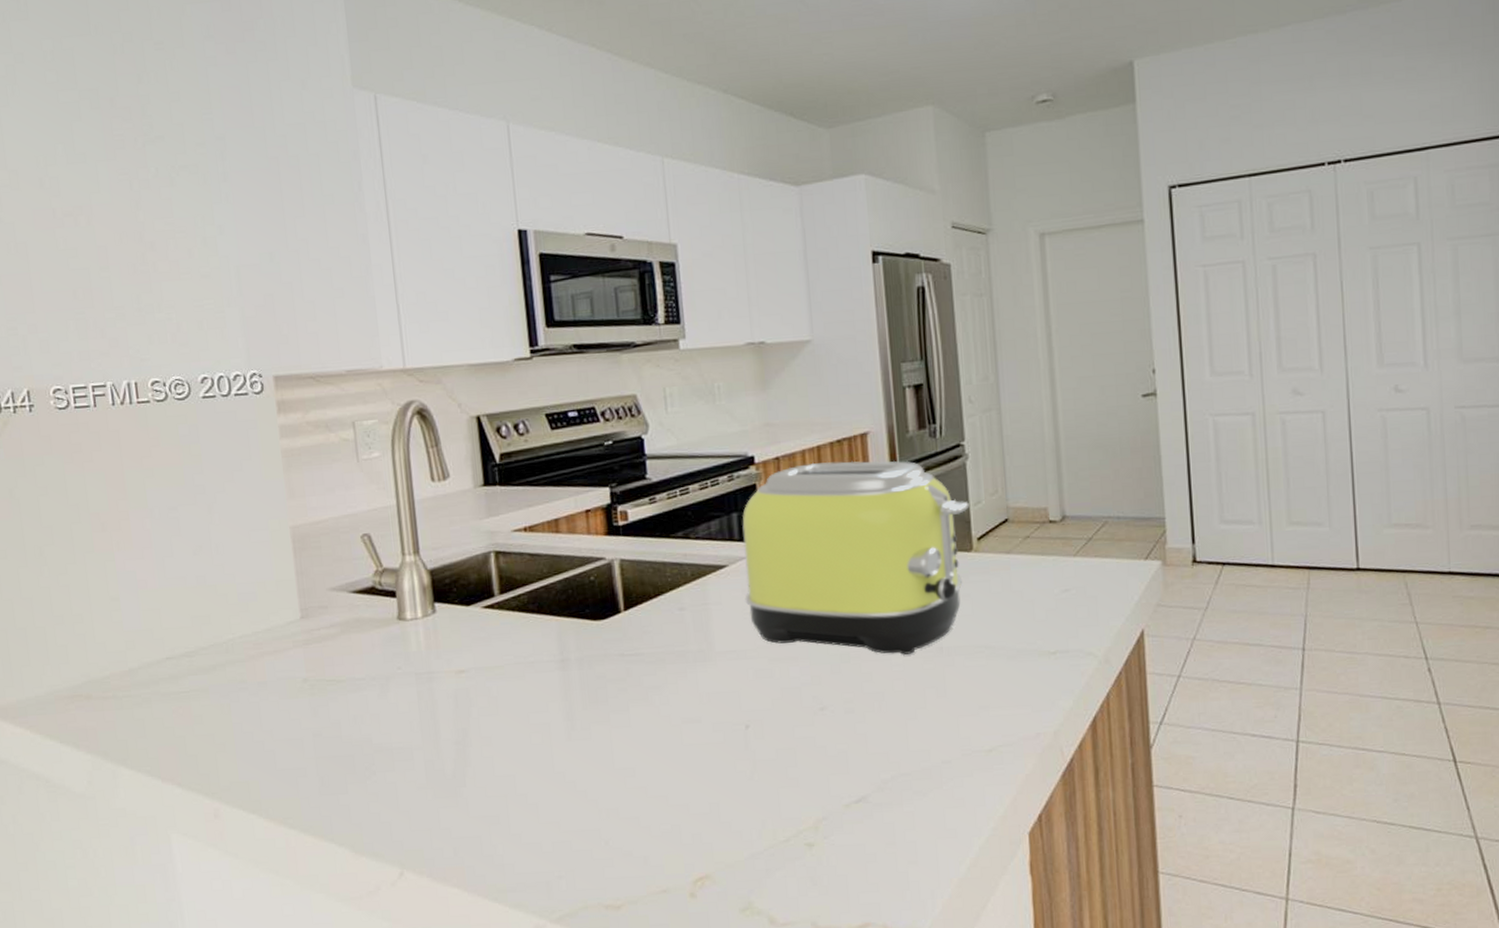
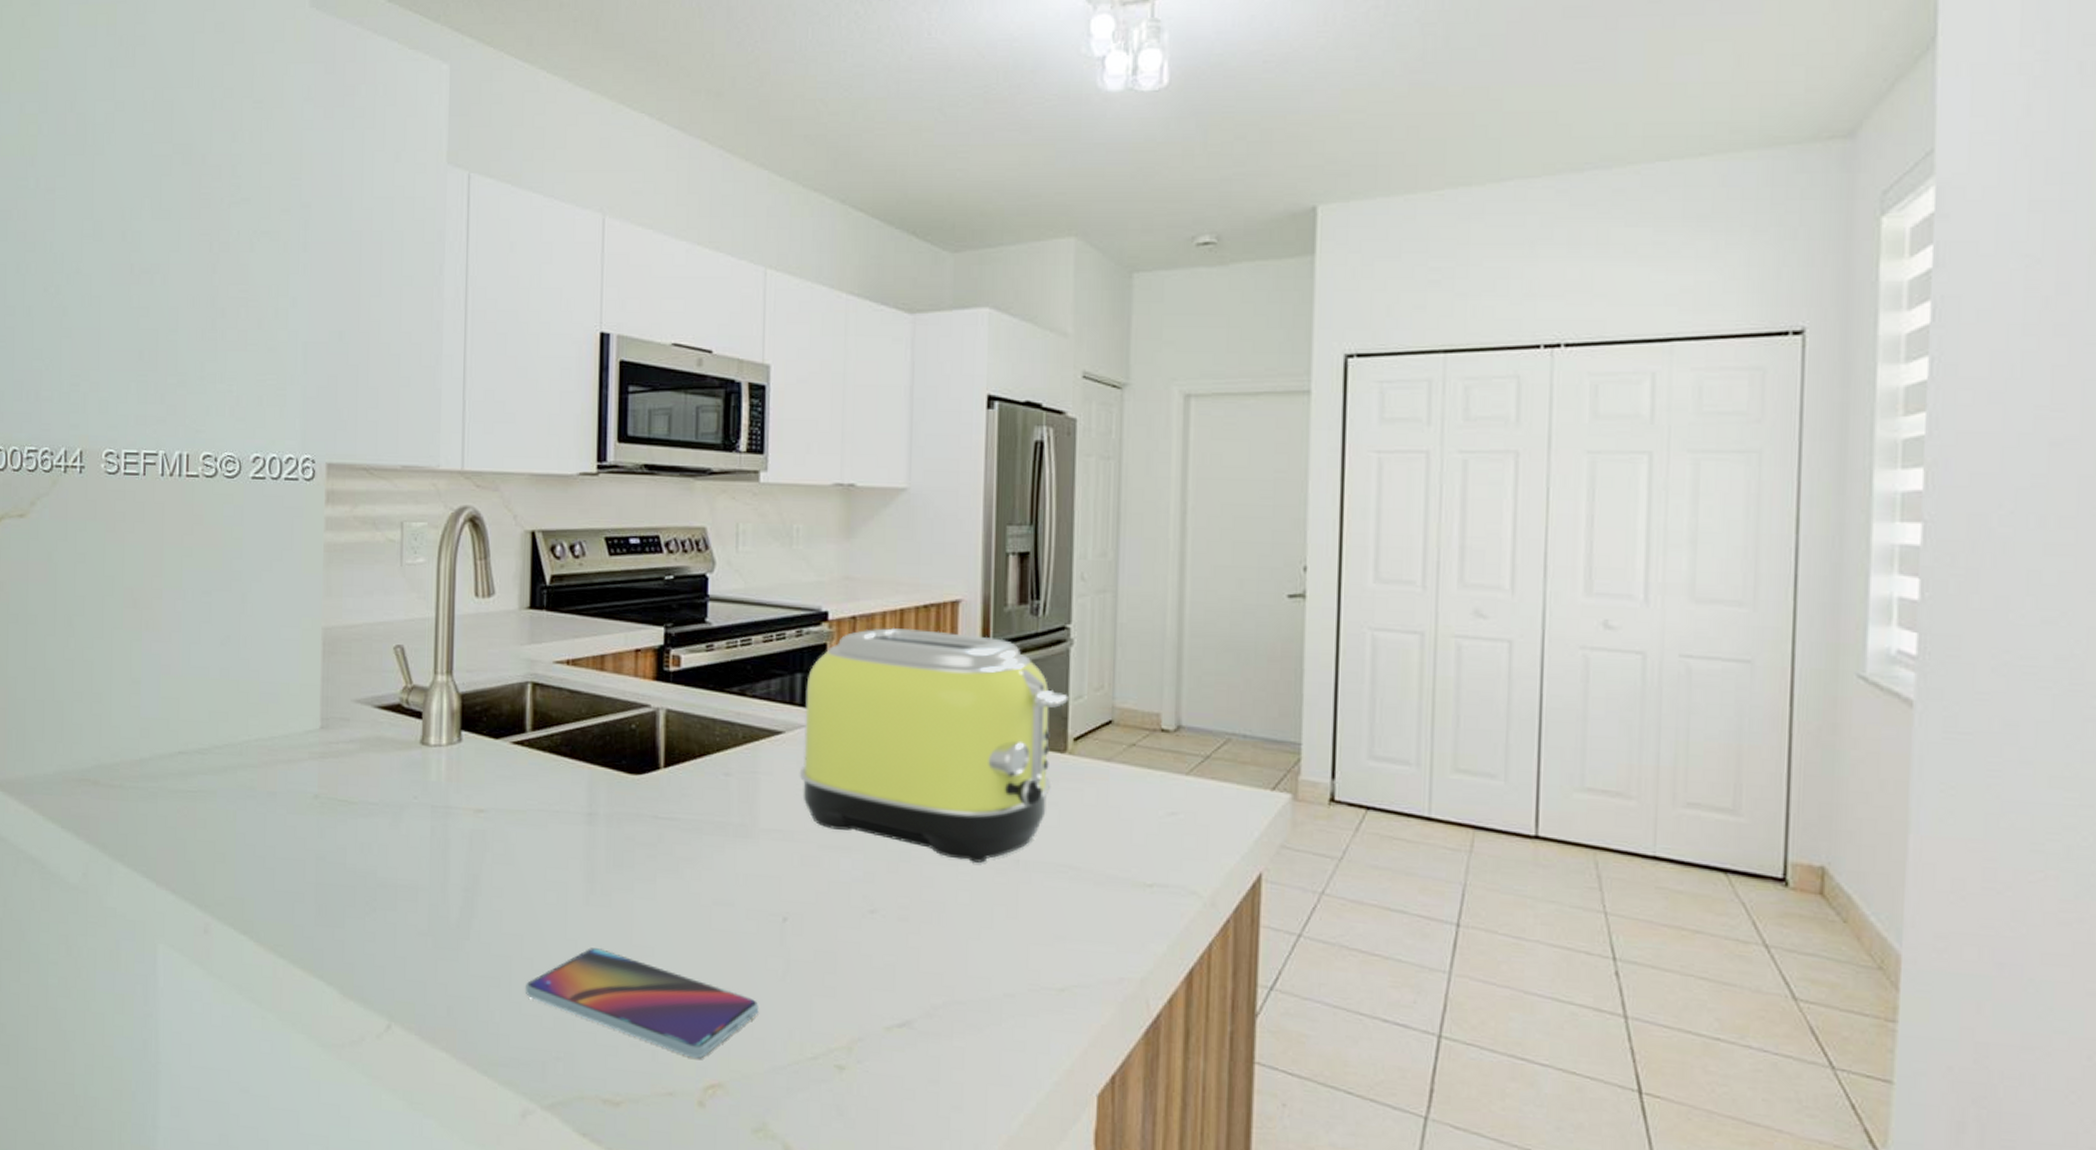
smartphone: none [523,776,734,858] -> present [526,948,759,1059]

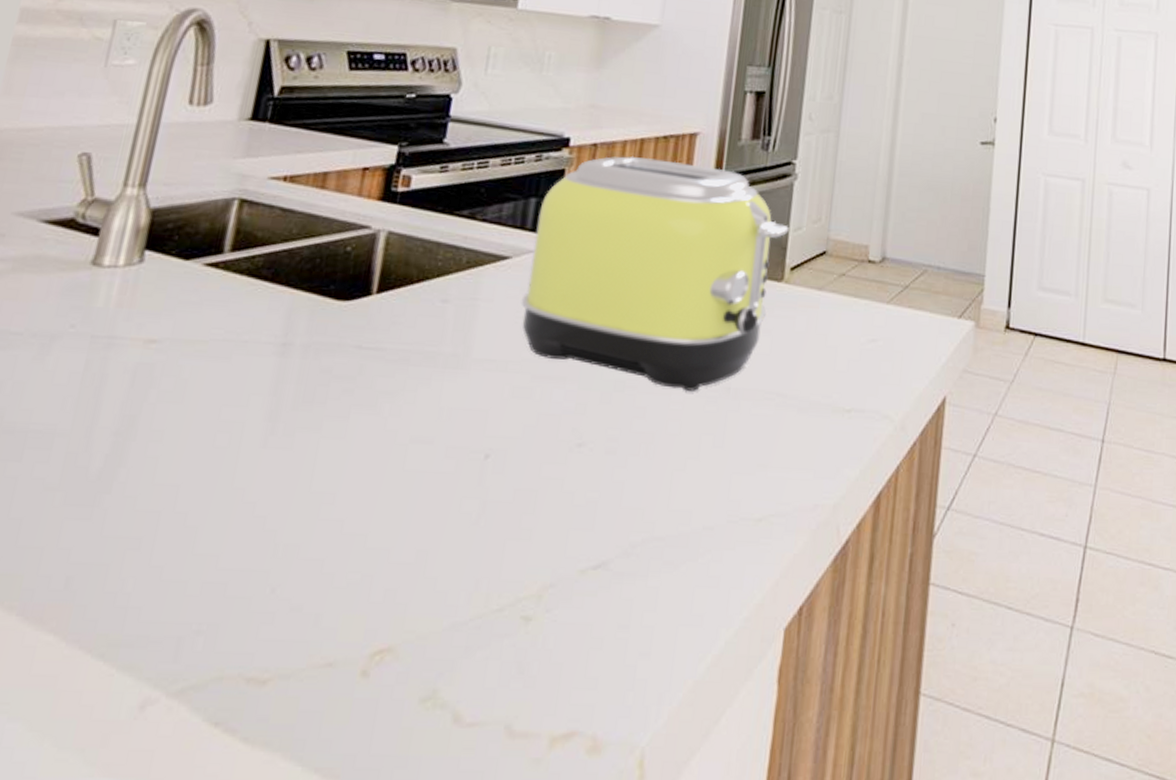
smartphone: present [526,948,759,1059] -> none [171,497,446,620]

